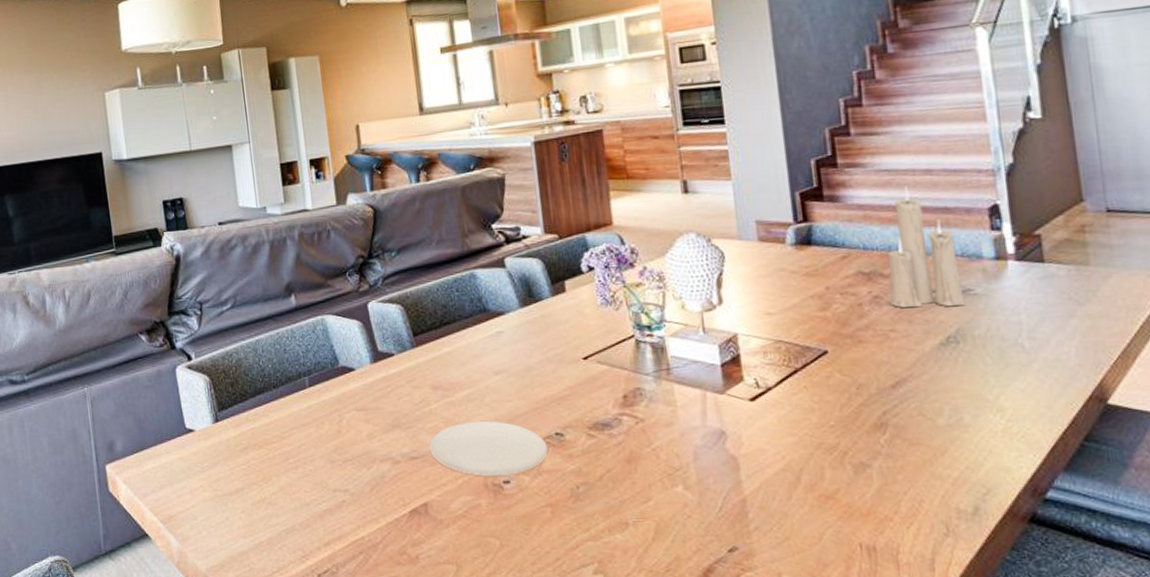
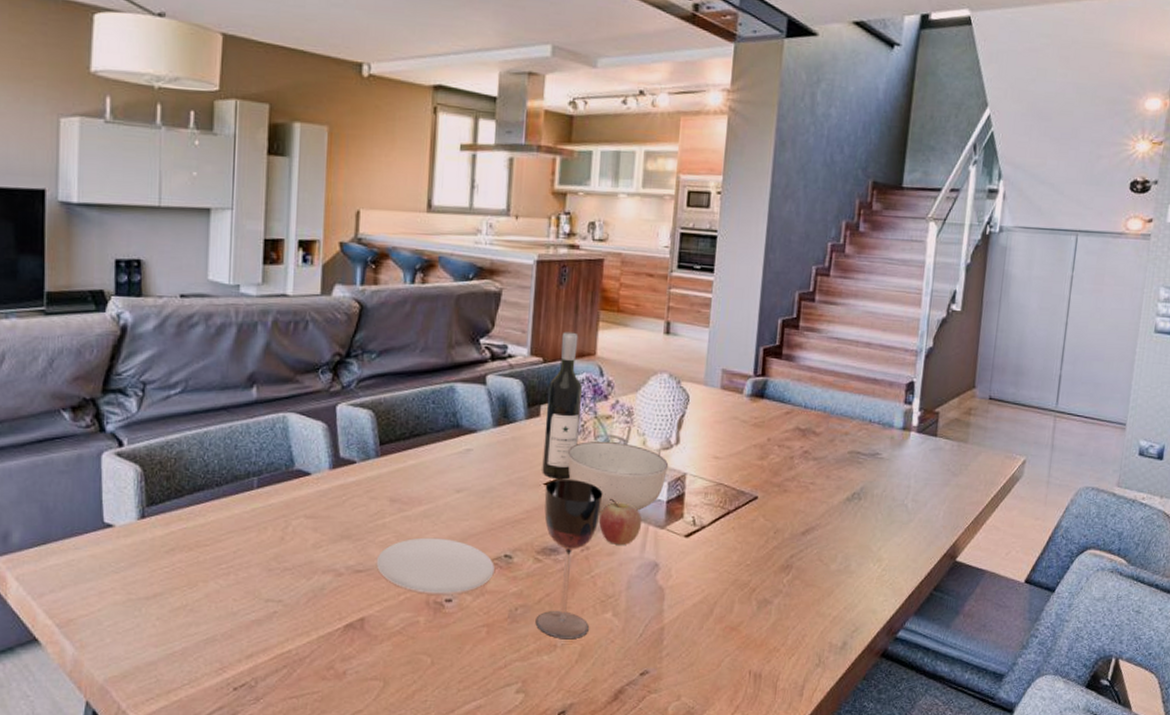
bottle: none [569,205,611,353] -> present [542,332,583,480]
wineglass: none [584,350,660,517] -> present [535,478,603,640]
bowl: none [601,309,716,383] -> present [567,440,669,513]
fruit: none [648,366,698,414] -> present [598,498,642,545]
candle: present [887,186,965,309] -> none [815,355,876,468]

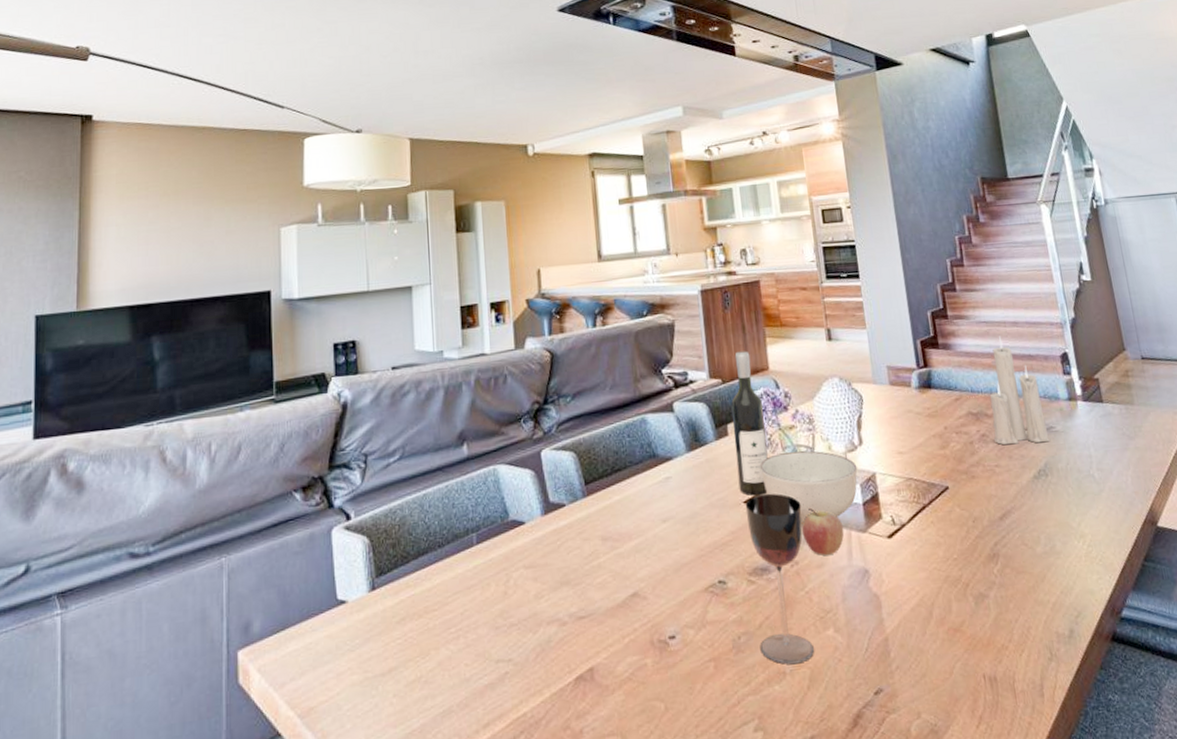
plate: present [376,537,495,595] -> none [596,571,711,634]
candle: none [815,355,876,468] -> present [989,336,1050,445]

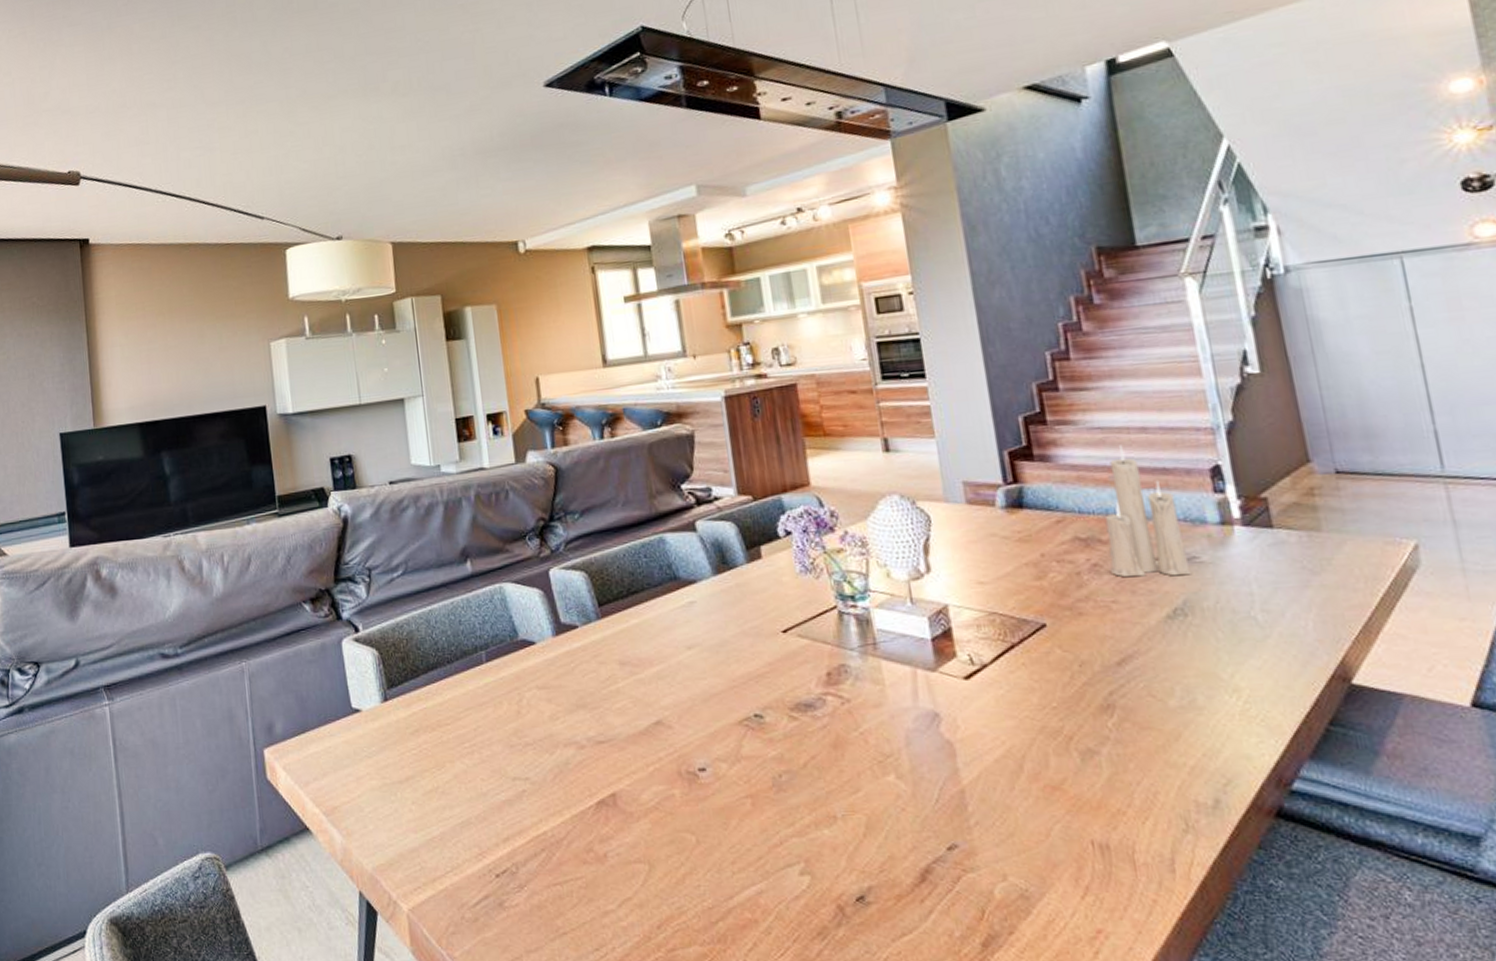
bottle: present [731,351,768,496] -> none [765,464,811,625]
wineglass: present [745,493,814,665] -> none [784,623,871,809]
bowl: present [759,450,858,524] -> none [800,577,925,659]
fruit: present [801,507,844,555] -> none [853,641,908,694]

